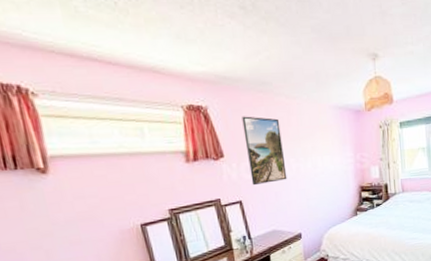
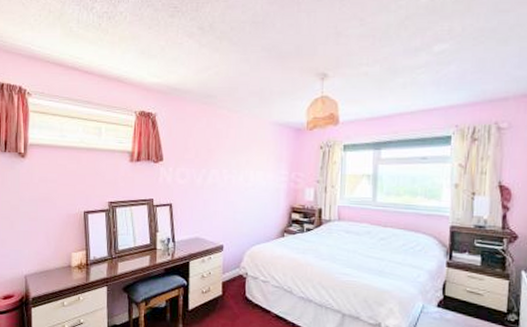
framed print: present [242,116,287,186] -> none [184,125,219,191]

